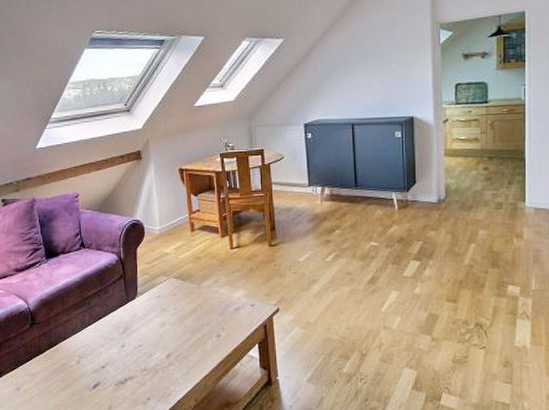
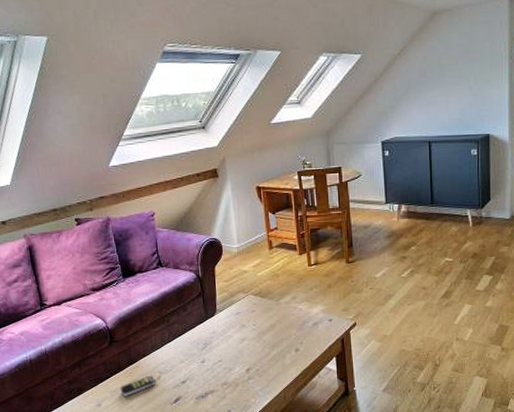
remote control: none [39,359,75,380] -> present [120,375,156,396]

